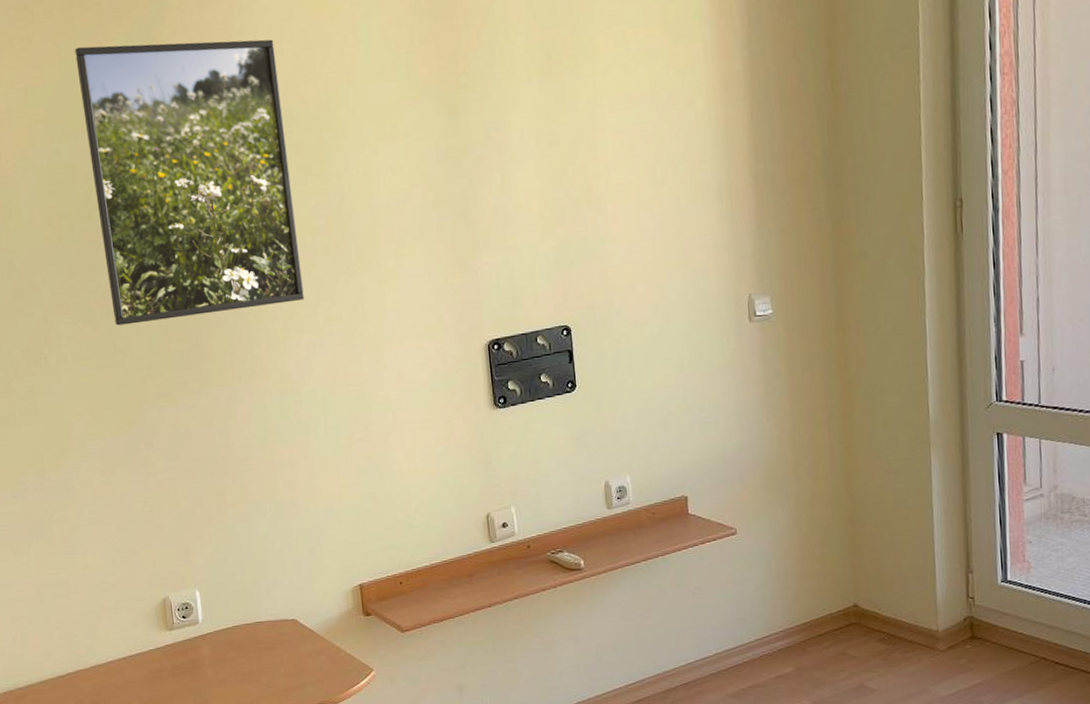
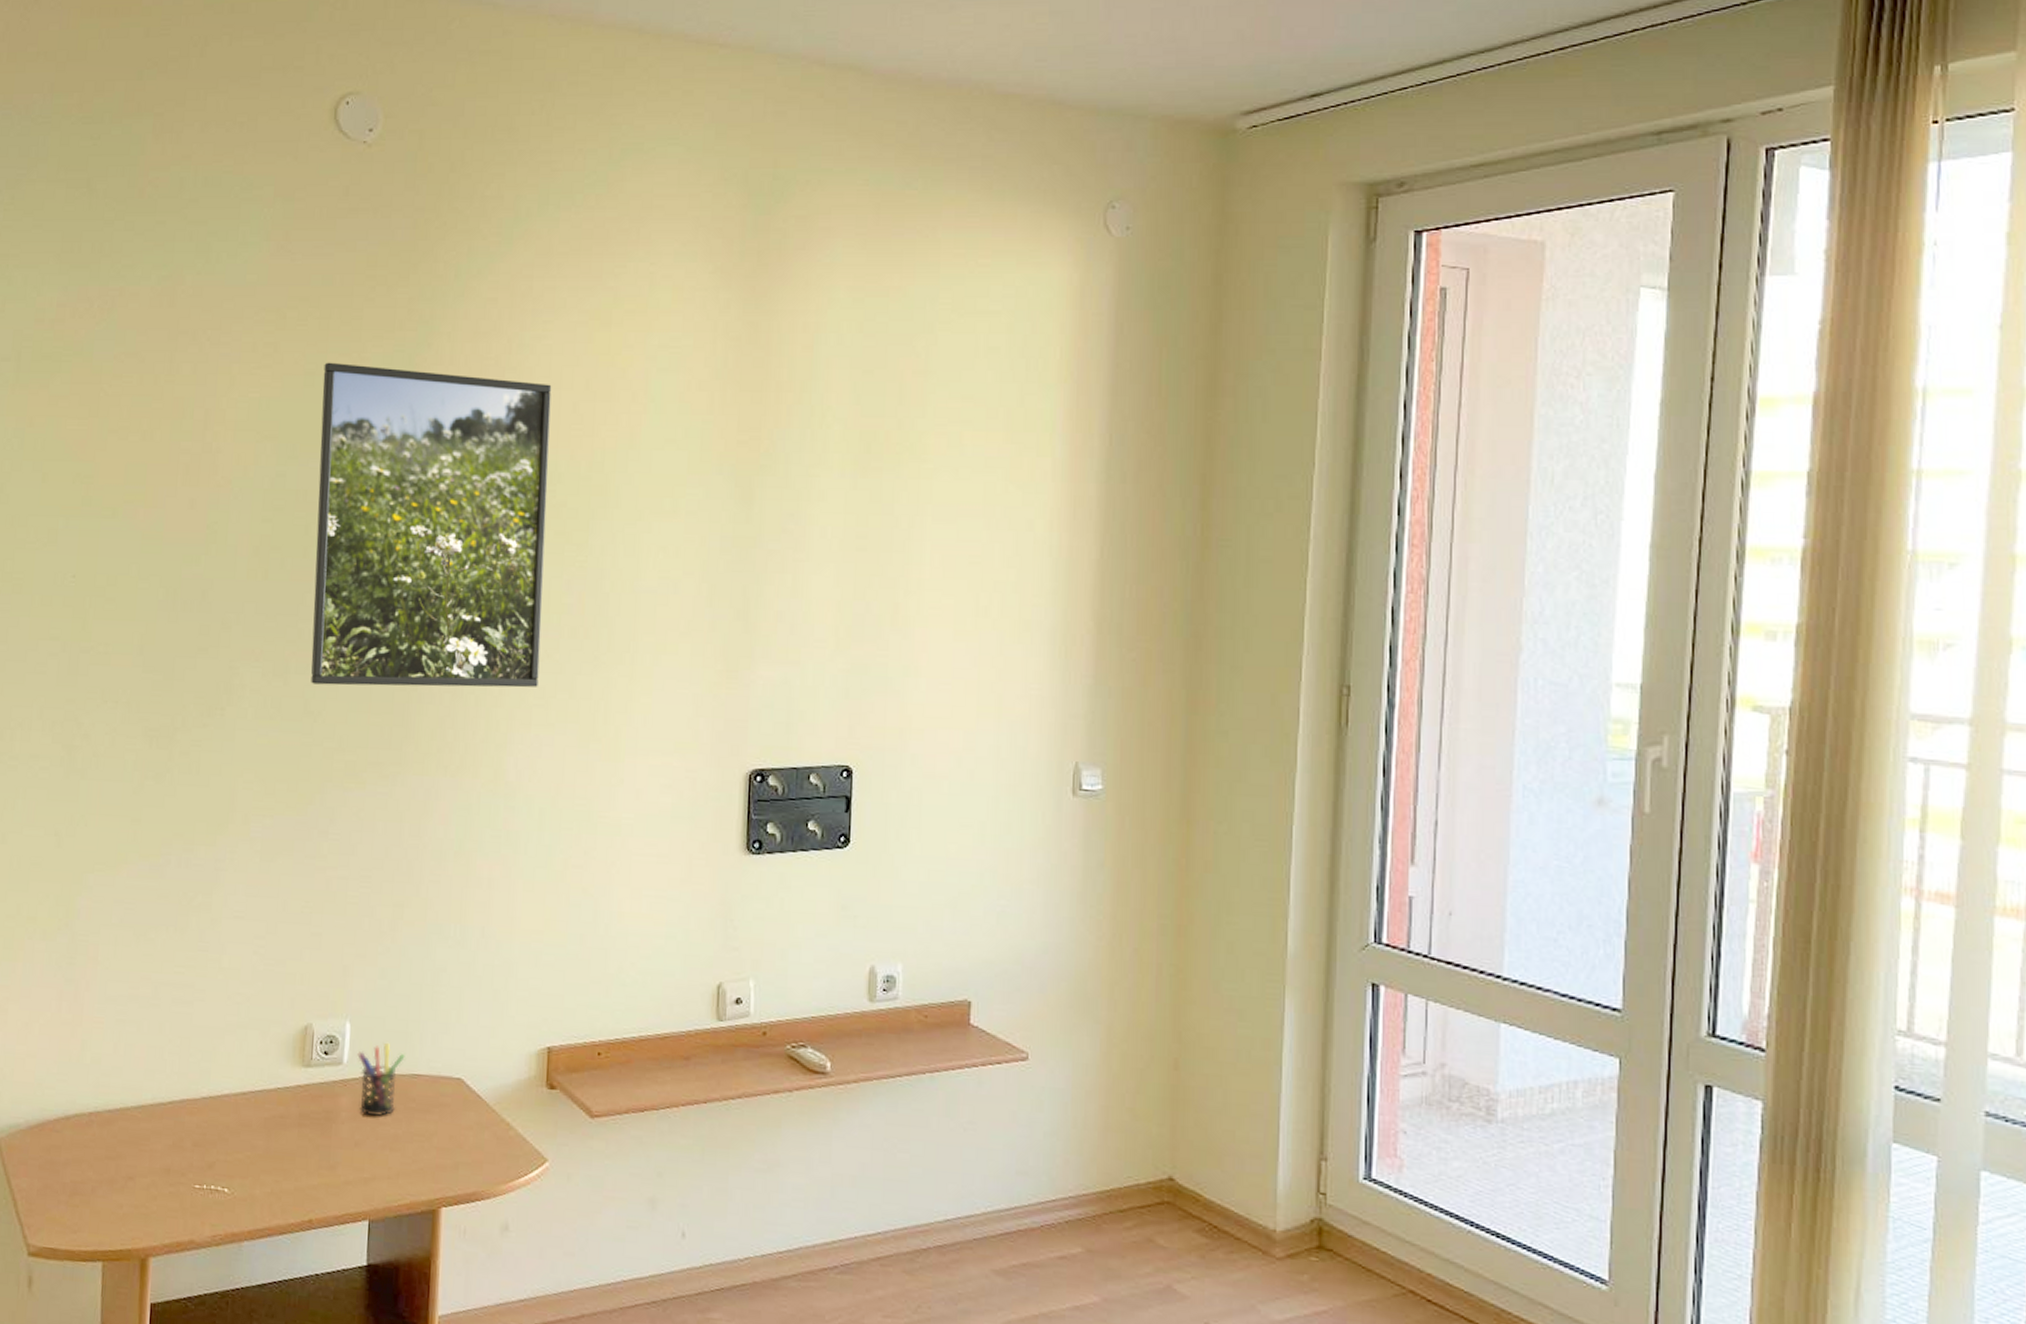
pen holder: none [209,601,248,660] -> present [357,1042,405,1117]

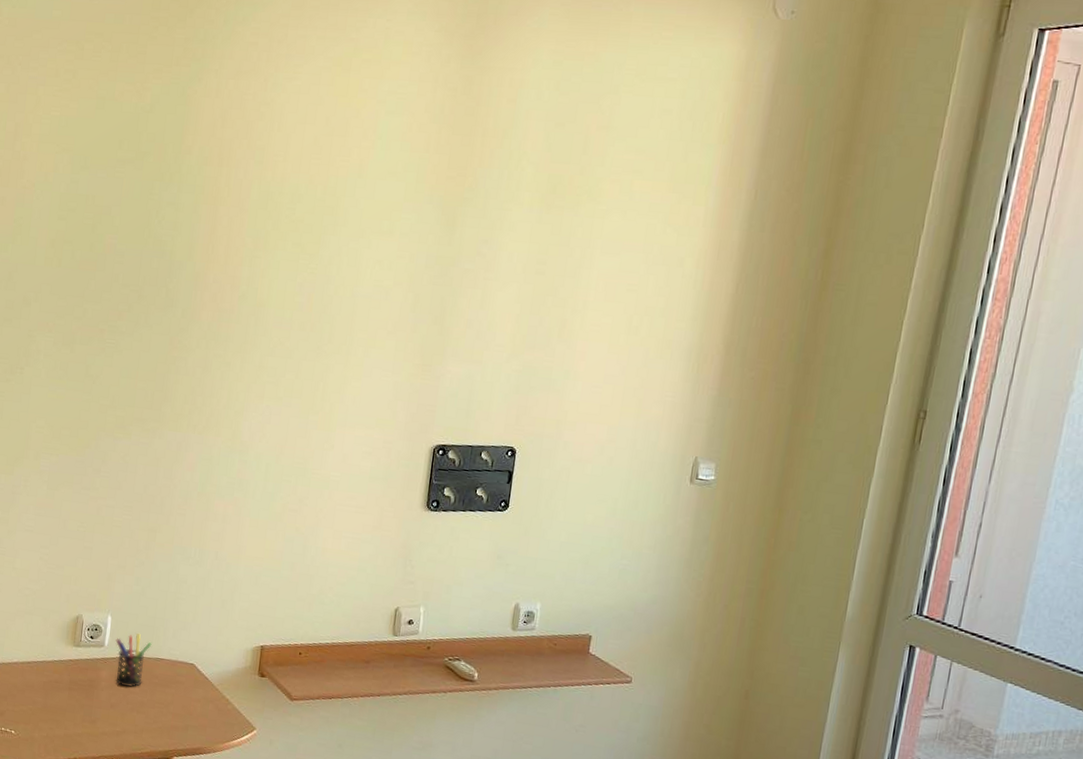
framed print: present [311,362,552,688] -> none [92,89,298,368]

